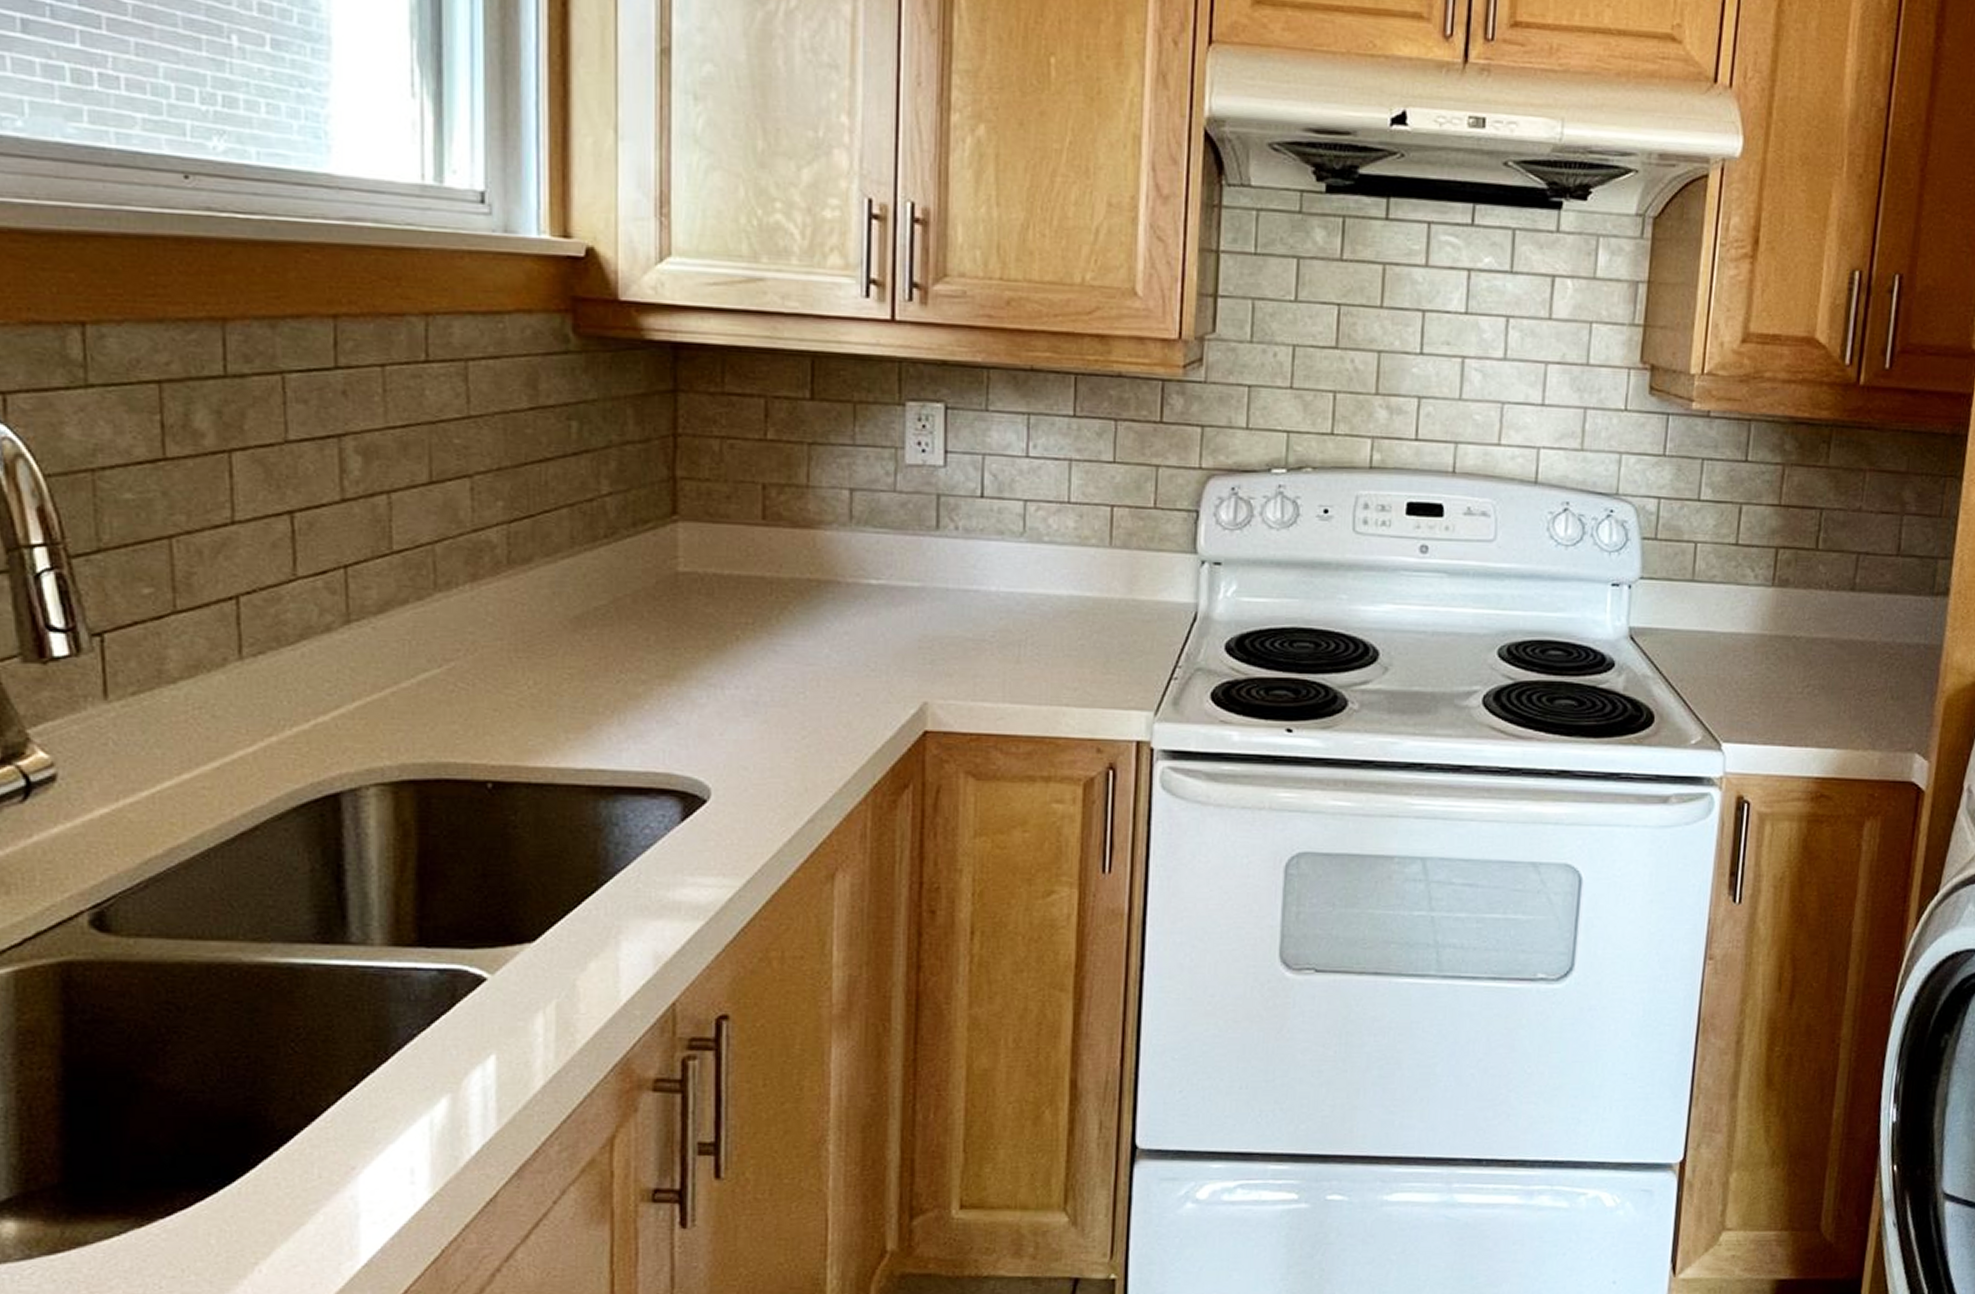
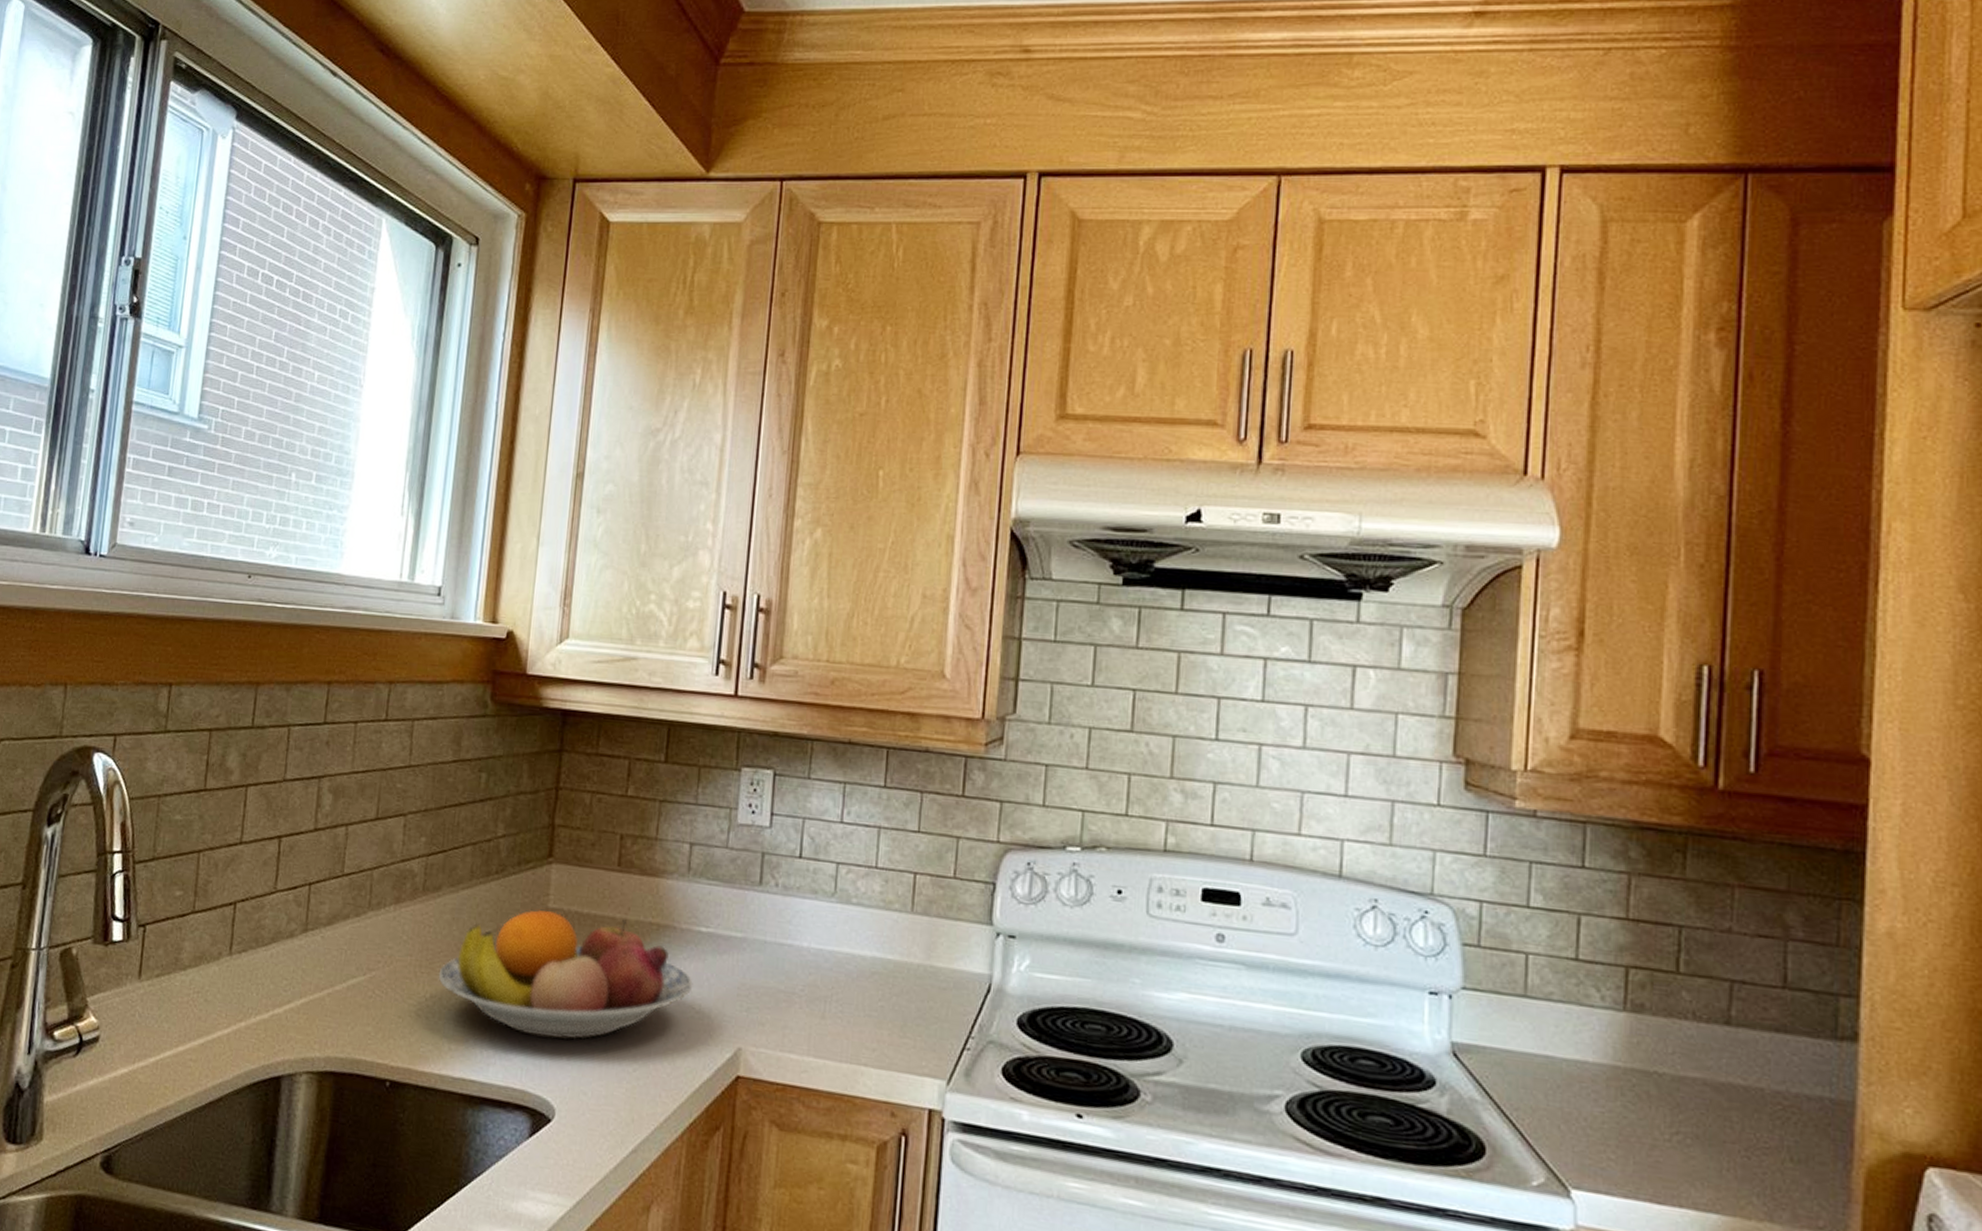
fruit bowl: none [542,574,866,714] -> present [438,909,693,1040]

